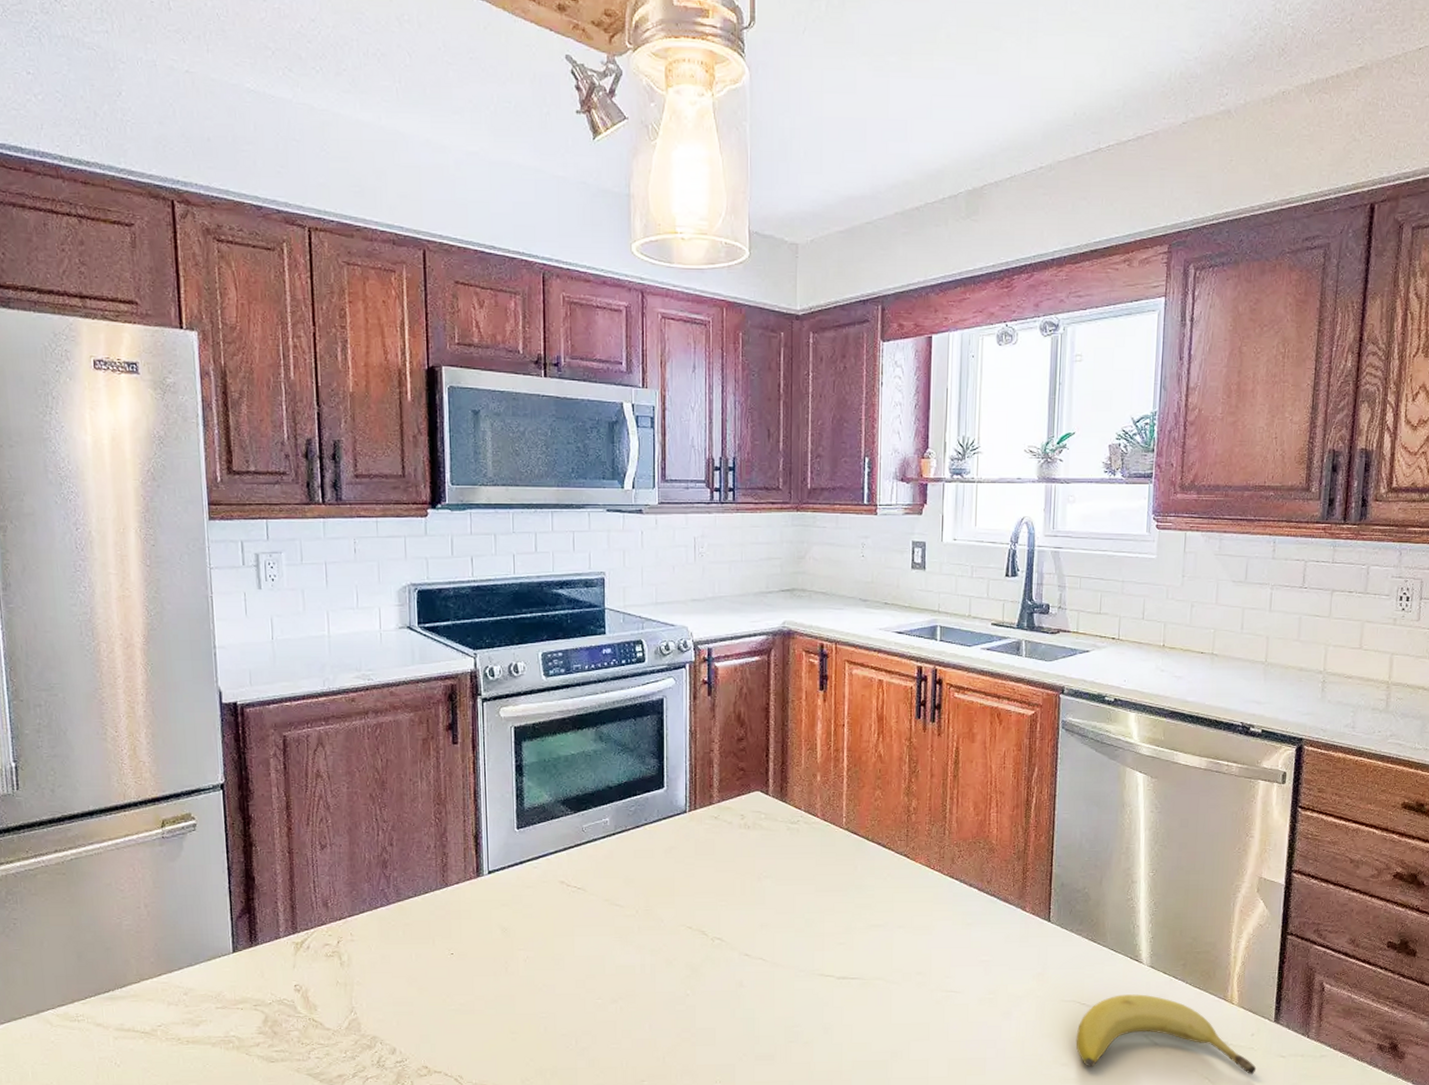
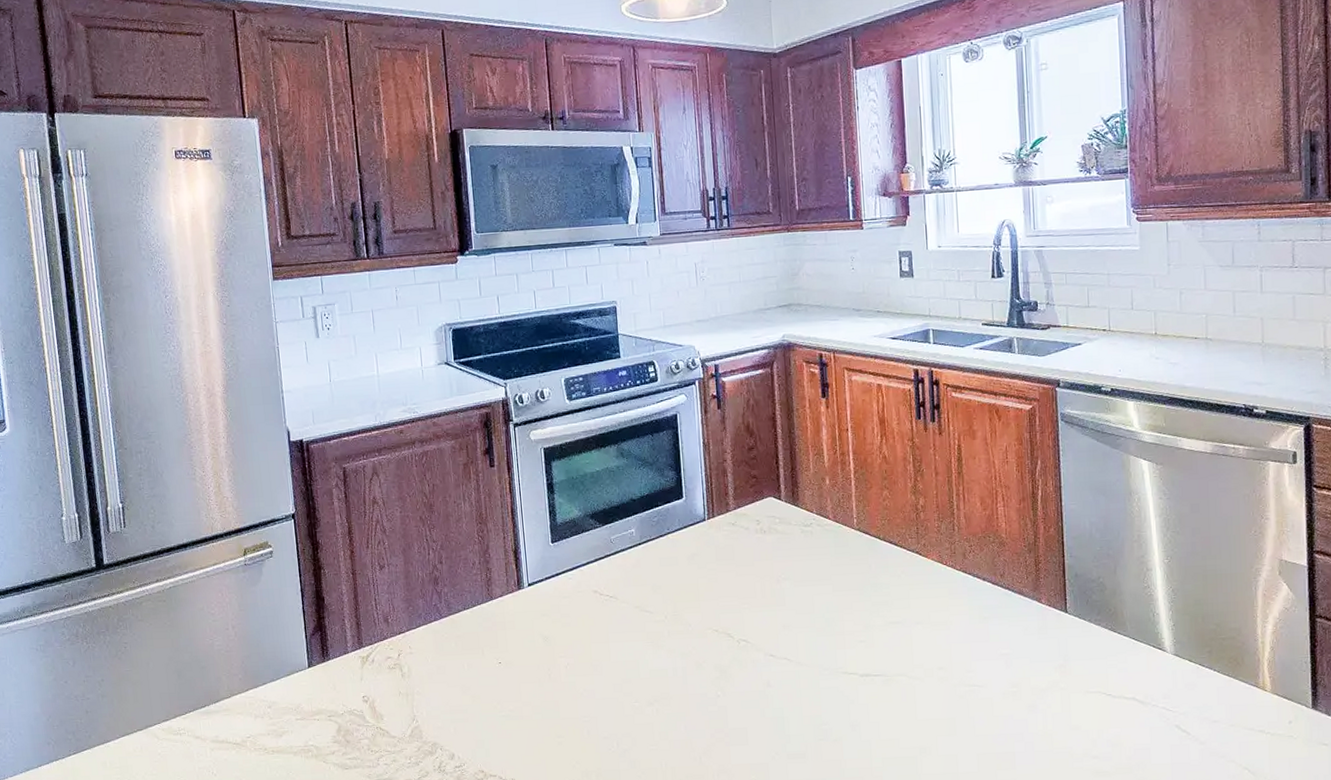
fruit: present [1076,994,1257,1075] -> none [1105,683,1298,765]

